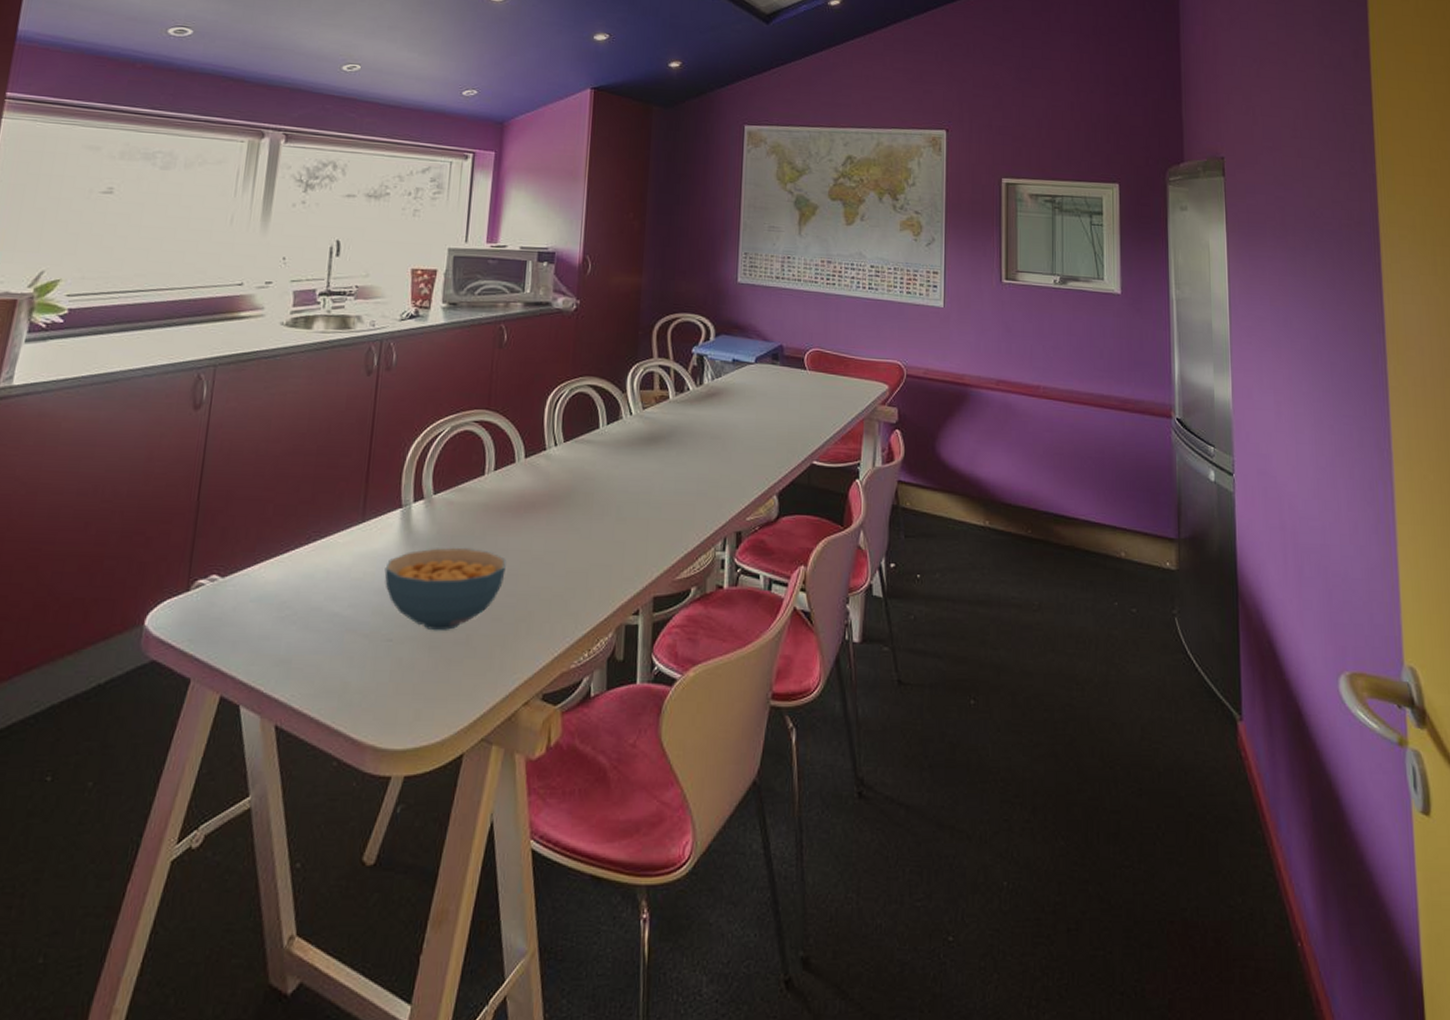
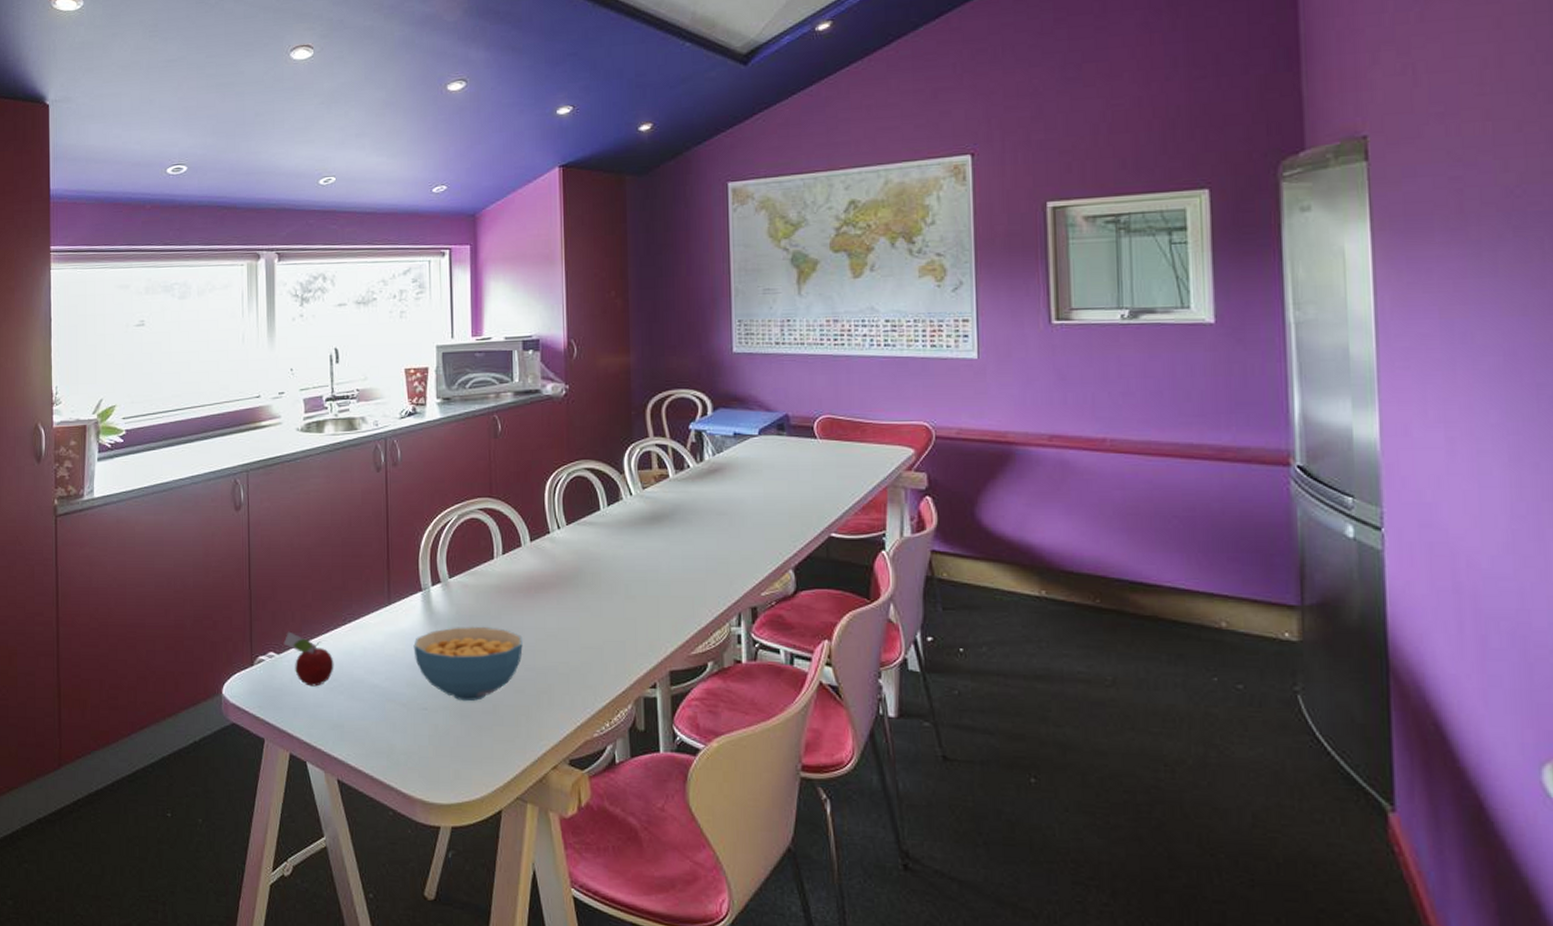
fruit: none [231,550,290,616] -> present [283,631,334,687]

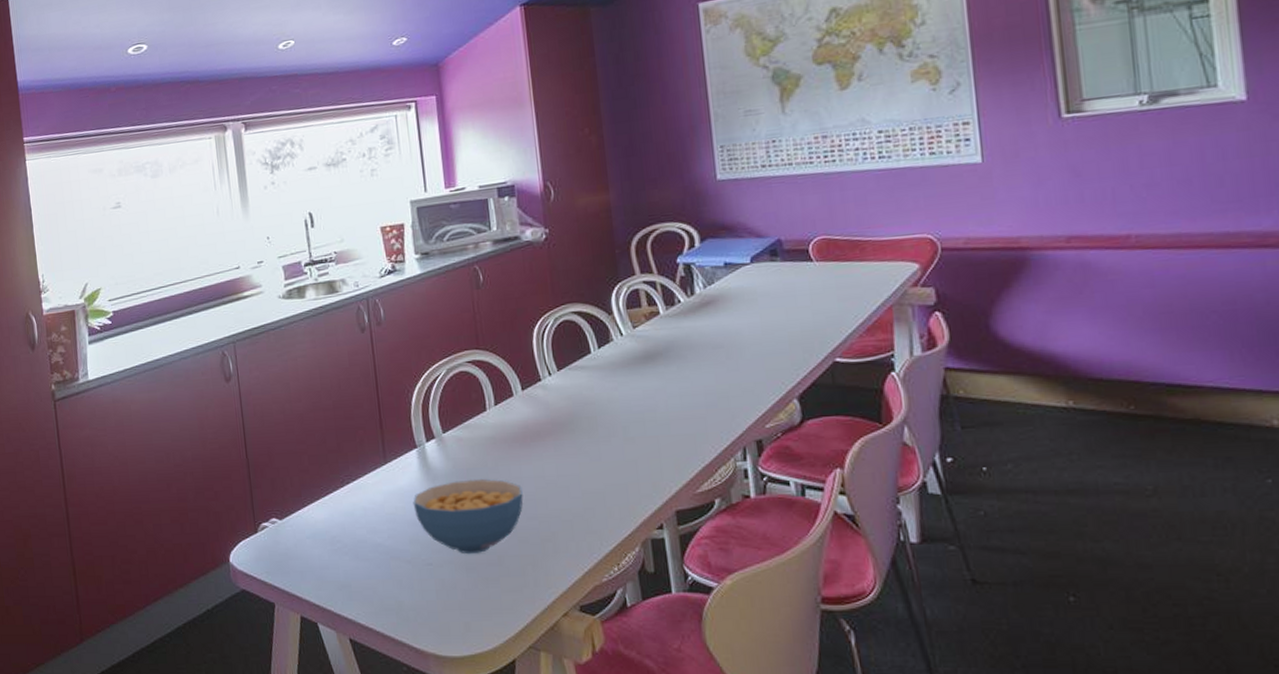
fruit: present [283,631,334,687] -> none [284,497,337,549]

